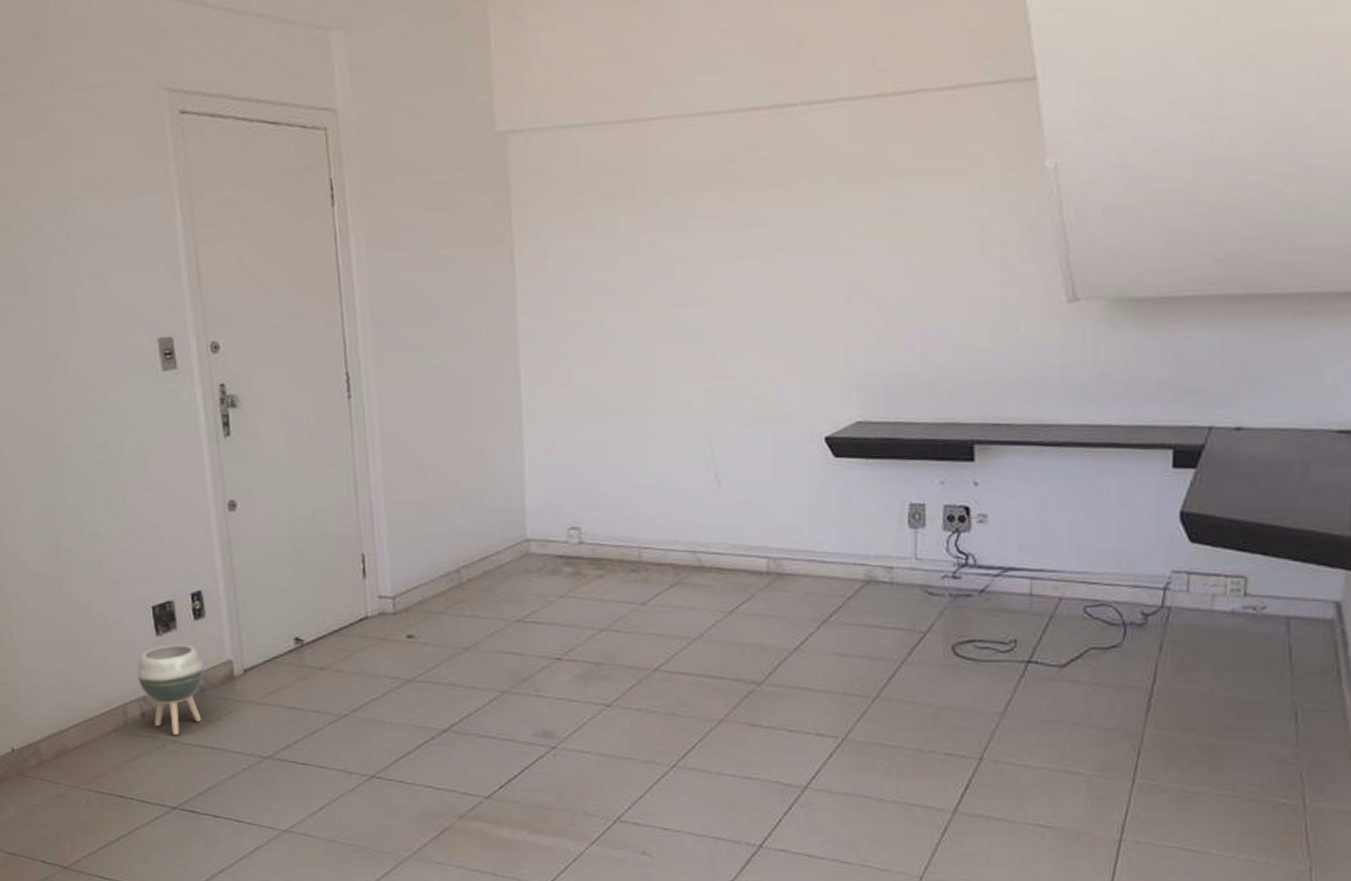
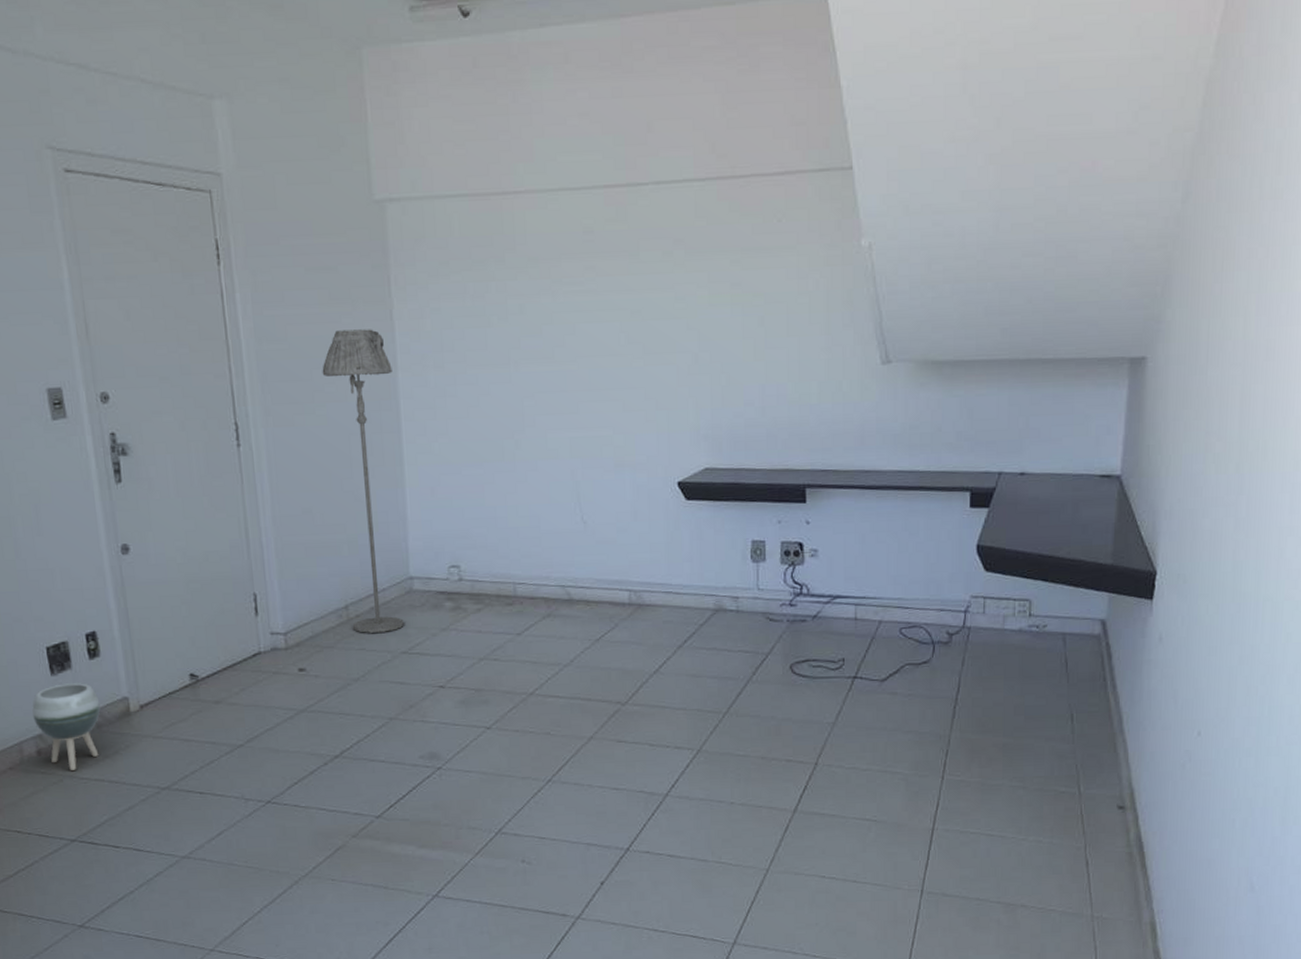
floor lamp: none [437,271,519,599] -> present [322,329,404,633]

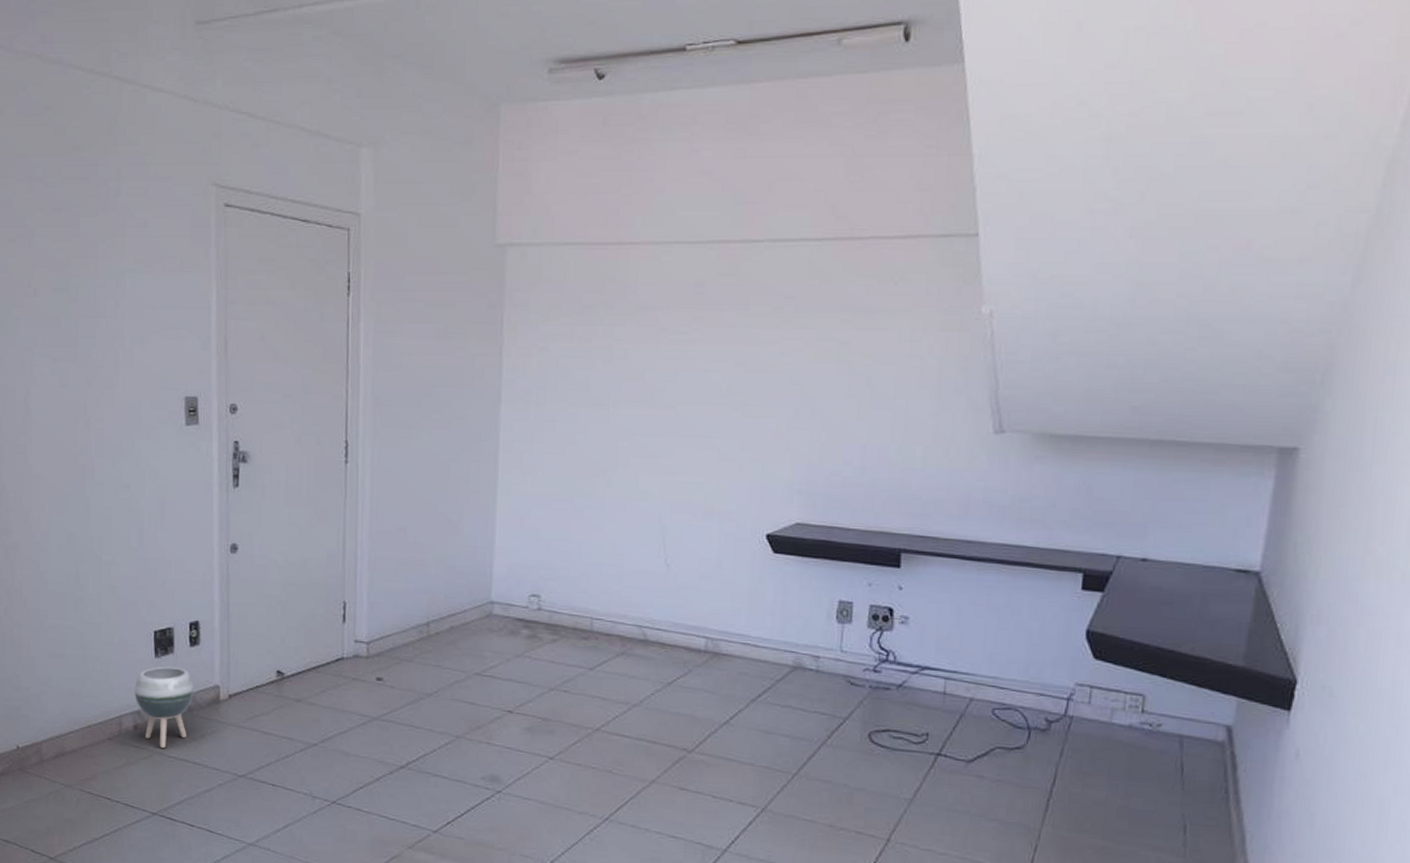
floor lamp: present [322,329,404,633] -> none [430,362,496,652]

